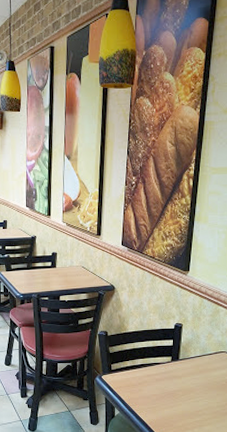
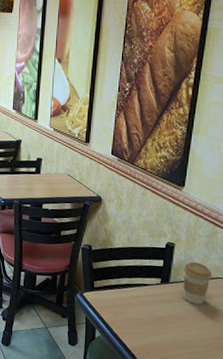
coffee cup: none [192,339,217,377] -> present [183,261,213,305]

